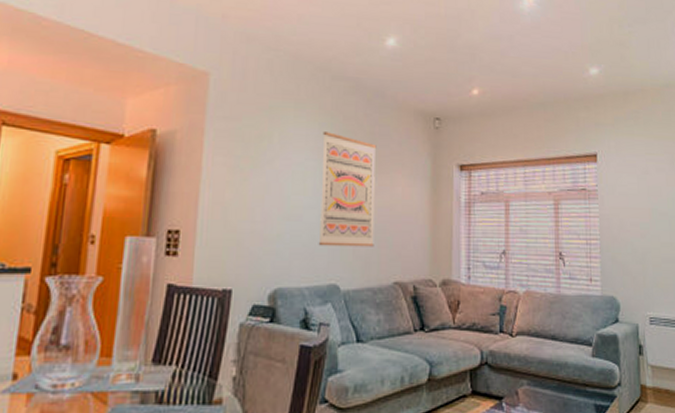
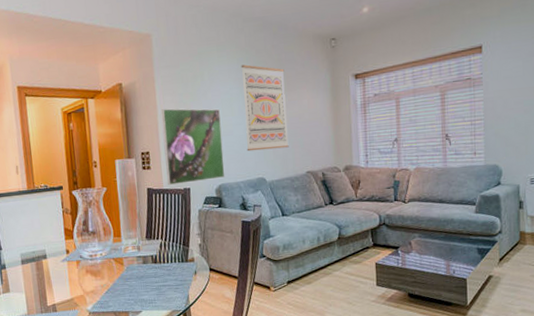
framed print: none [200,173,288,284] -> present [161,108,225,186]

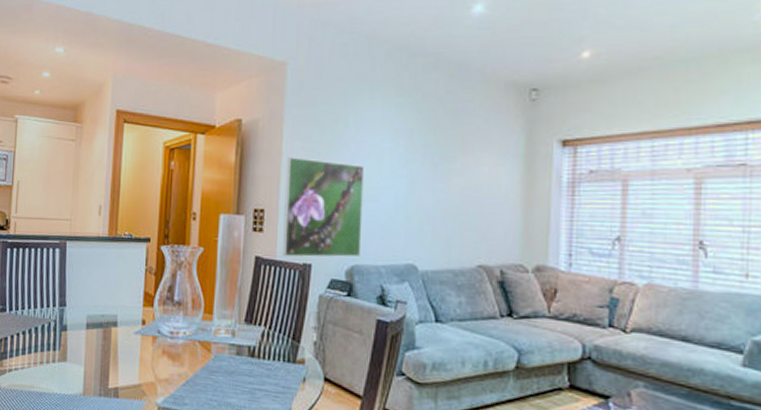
wall art: present [241,64,289,152] -> none [395,112,460,229]

